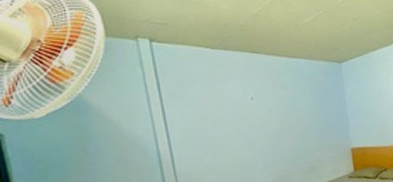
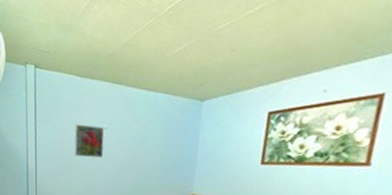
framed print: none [215,97,255,133] -> present [74,124,104,158]

